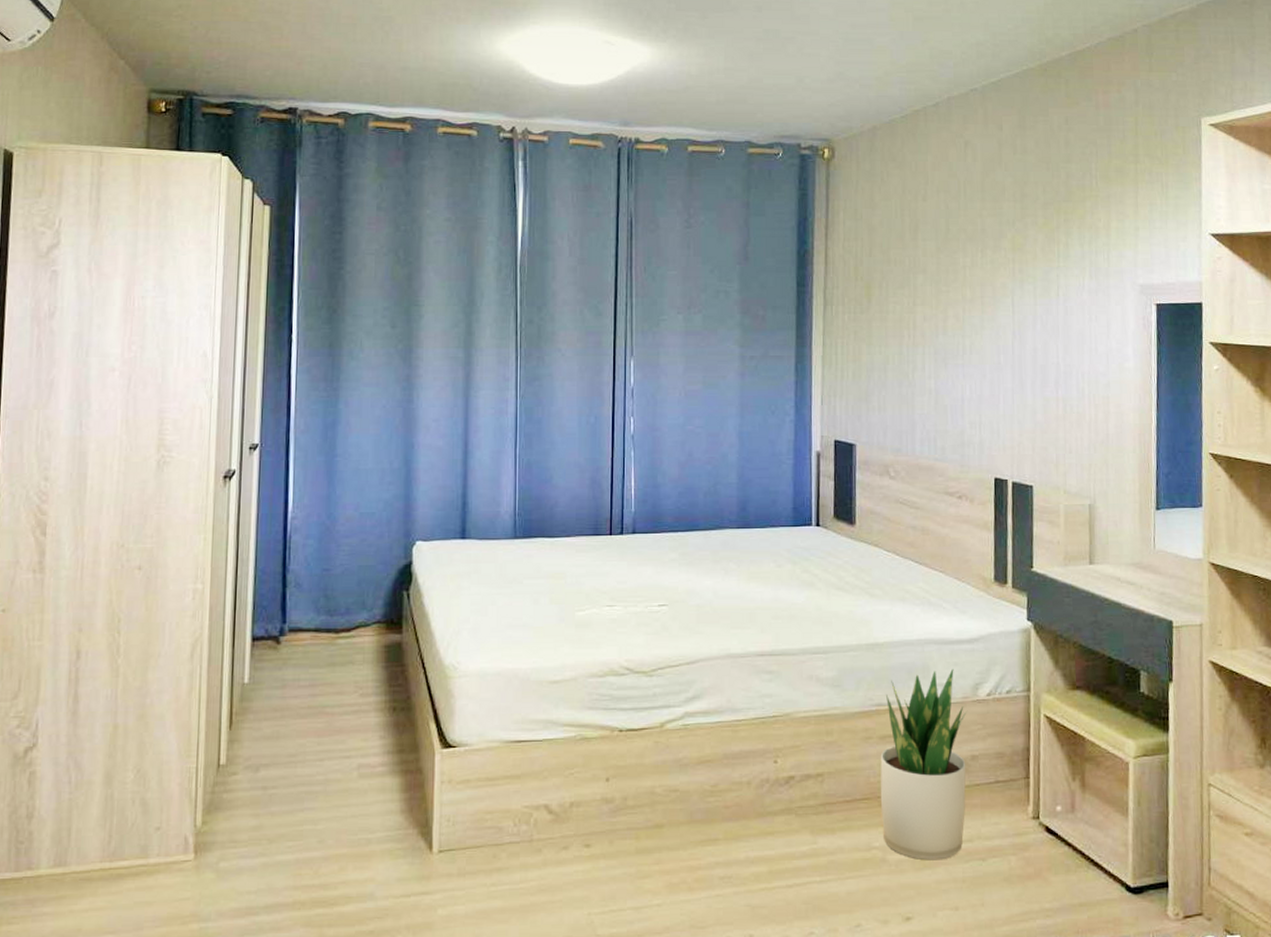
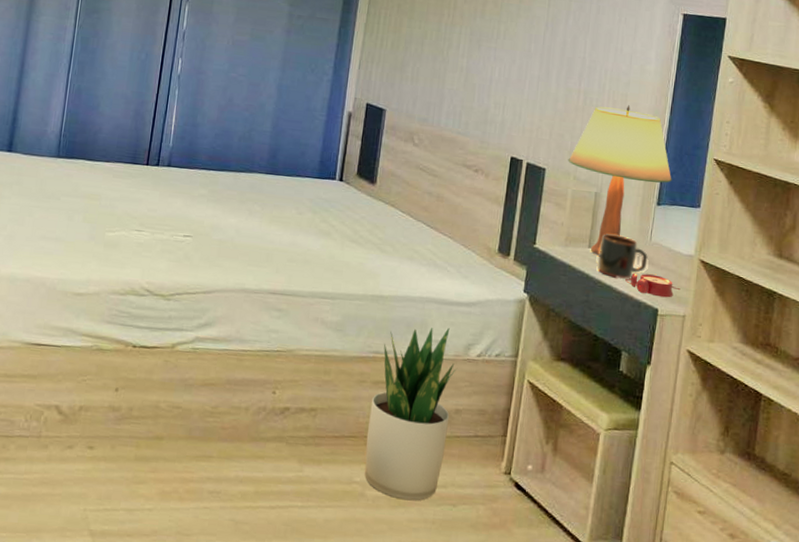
table lamp: none [1055,407,1169,572] -> present [568,105,672,256]
mug: none [1100,547,1154,594] -> present [597,233,648,280]
alarm clock: none [1133,585,1194,608] -> present [625,273,681,298]

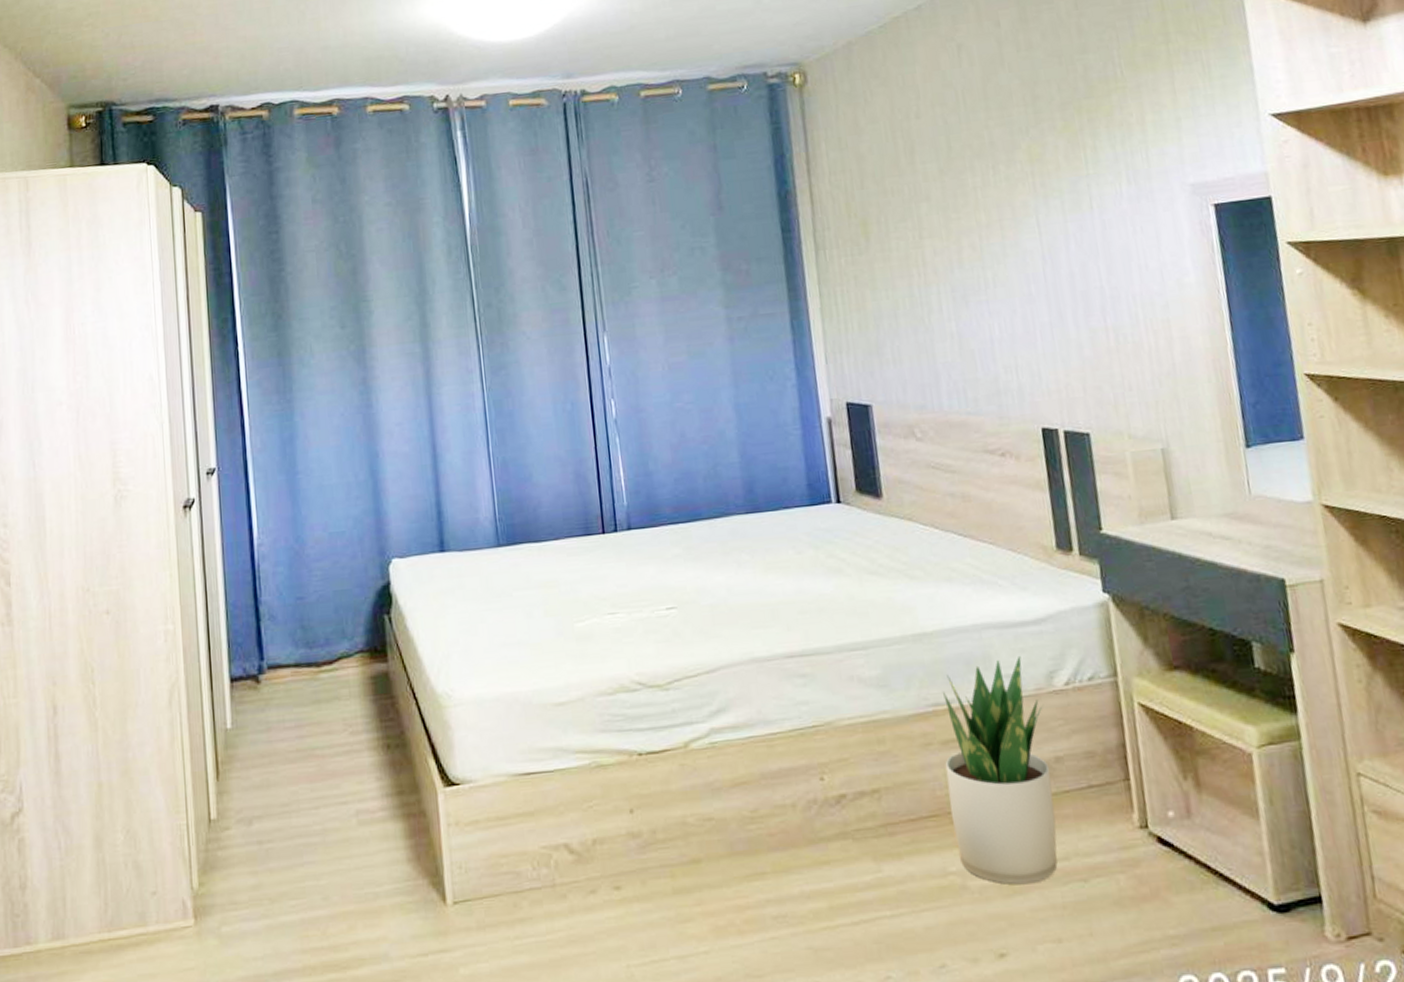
table lamp: present [568,105,672,256] -> none [1115,332,1257,527]
mug: present [597,233,648,280] -> none [1185,495,1254,551]
alarm clock: present [625,273,681,298] -> none [1231,536,1307,564]

